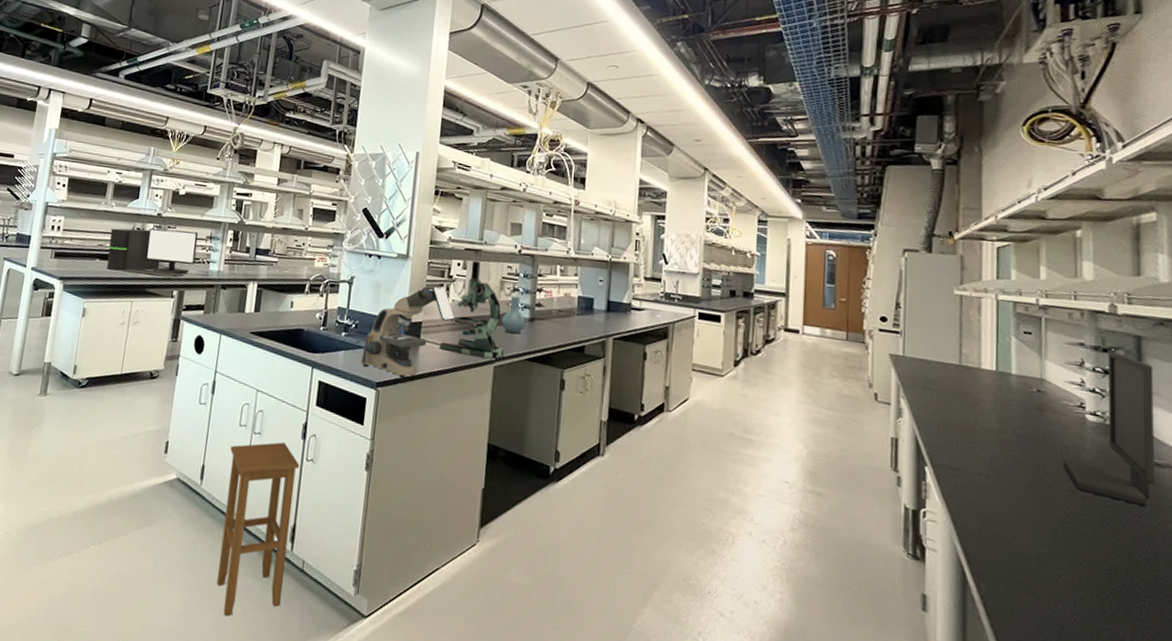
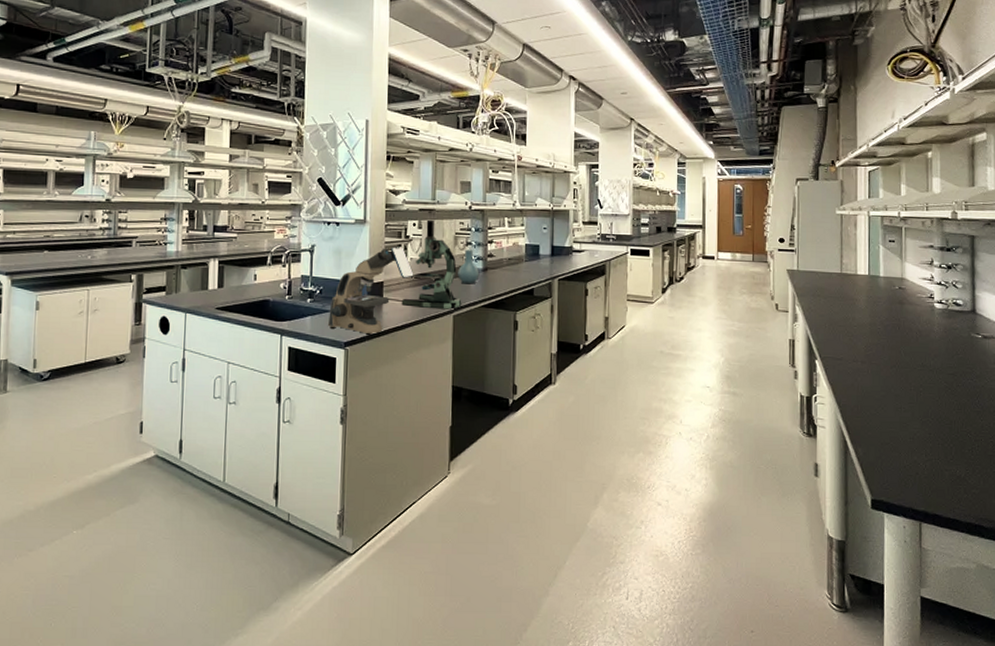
desktop computer: present [107,228,199,278] -> none [56,214,152,262]
stool: present [217,442,300,617] -> none [206,409,277,575]
computer monitor: present [1062,350,1155,506] -> none [917,249,983,371]

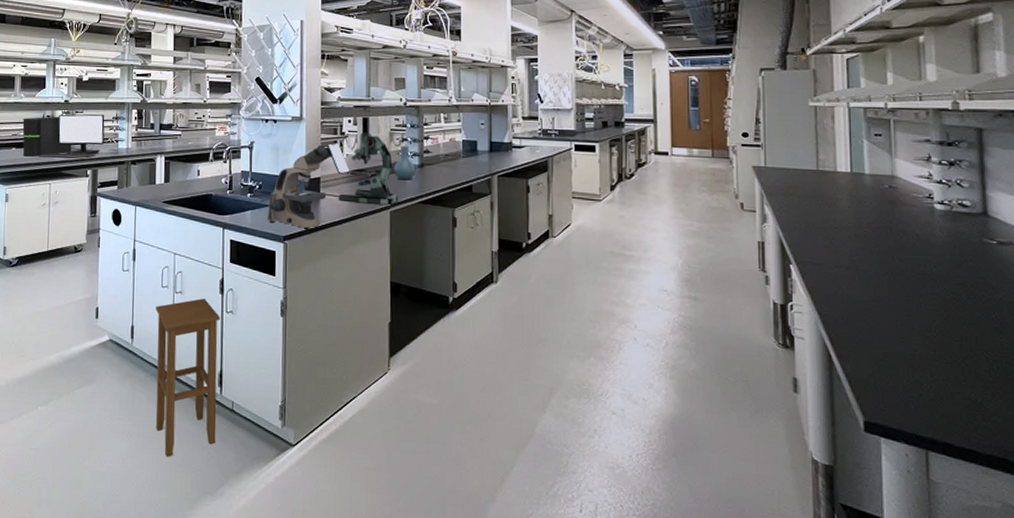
desktop computer: none [56,214,152,262] -> present [22,114,105,159]
stool: none [206,409,277,575] -> present [156,298,221,457]

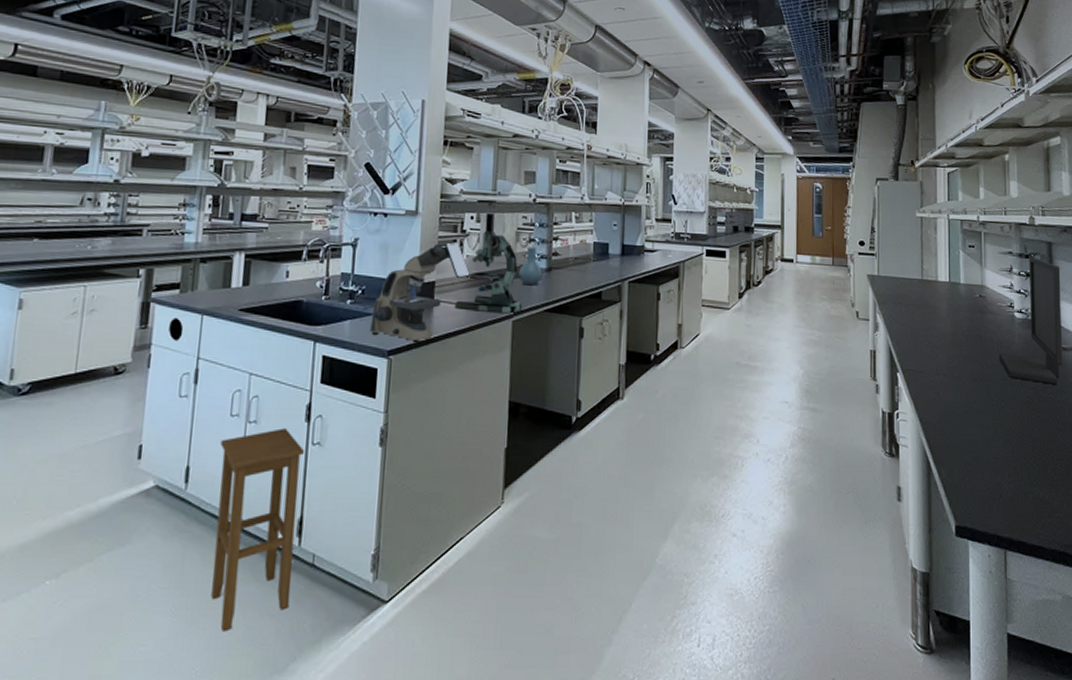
desktop computer: present [22,114,105,159] -> none [49,197,169,254]
computer monitor: none [914,144,1000,281] -> present [998,256,1063,385]

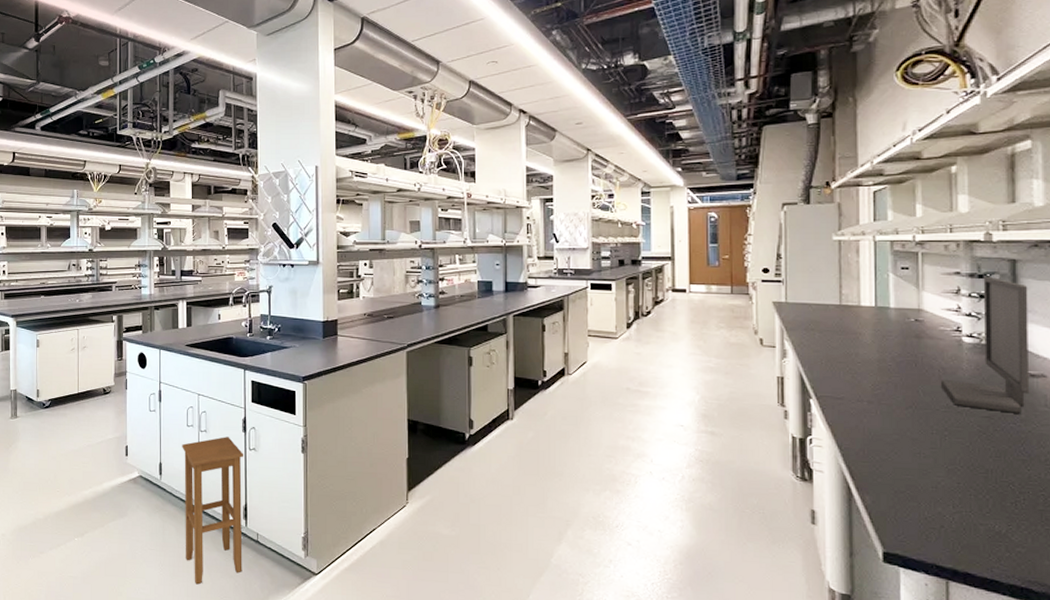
microscope: present [369,242,470,343] -> none [286,286,367,371]
microscope: present [454,212,523,314] -> none [355,259,415,346]
flask: present [519,246,543,286] -> none [410,287,432,321]

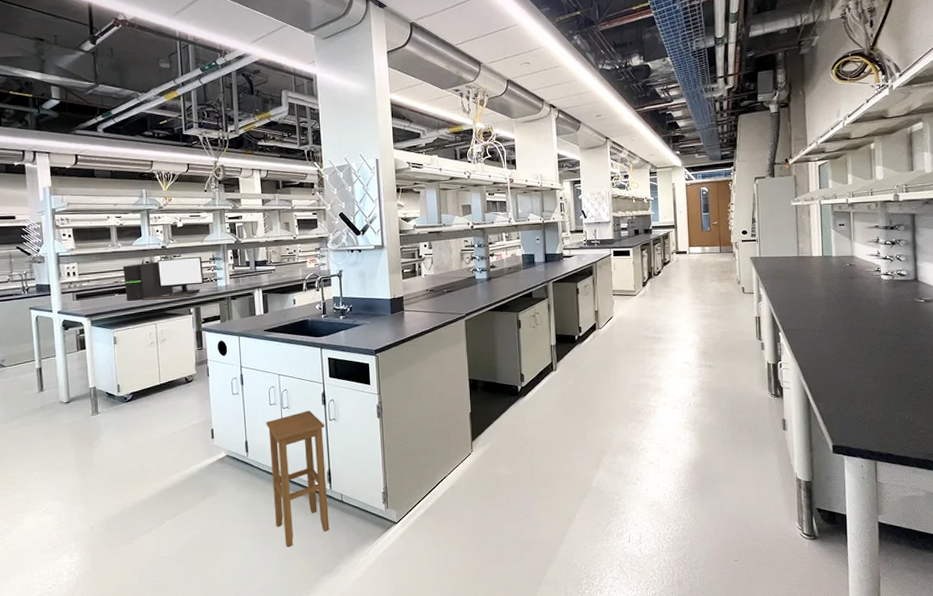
desktop computer: none [50,261,128,305] -> present [123,256,204,301]
computer monitor: present [940,276,1030,414] -> none [867,227,926,331]

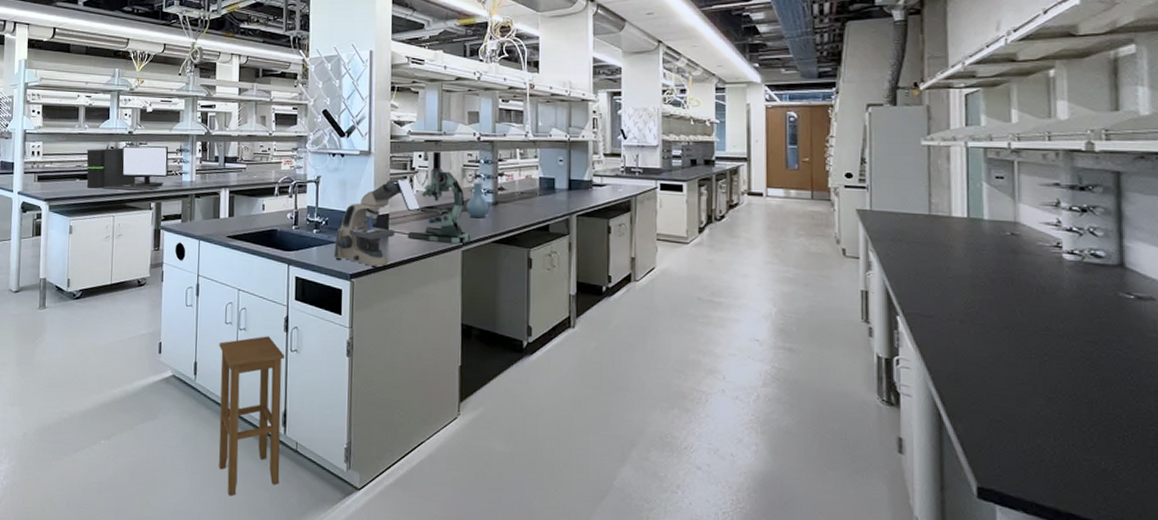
microscope: none [359,266,429,343] -> present [333,178,420,269]
microscope: none [420,240,472,316] -> present [407,151,471,245]
flask: none [466,263,485,293] -> present [466,182,490,219]

